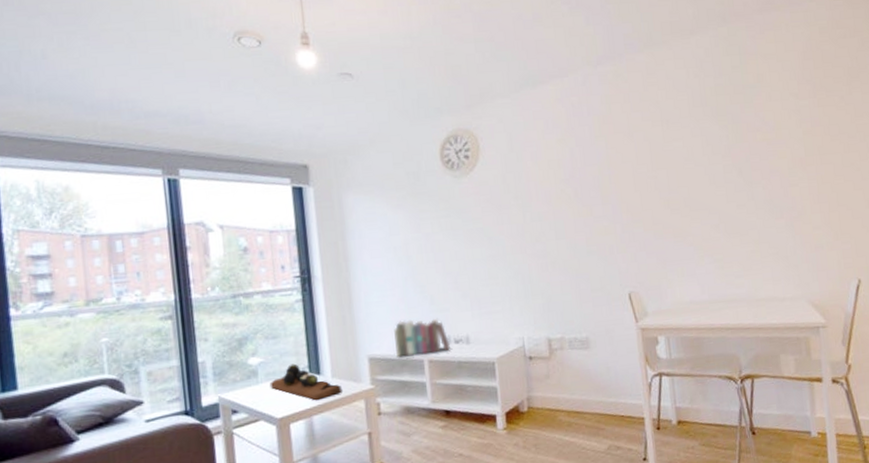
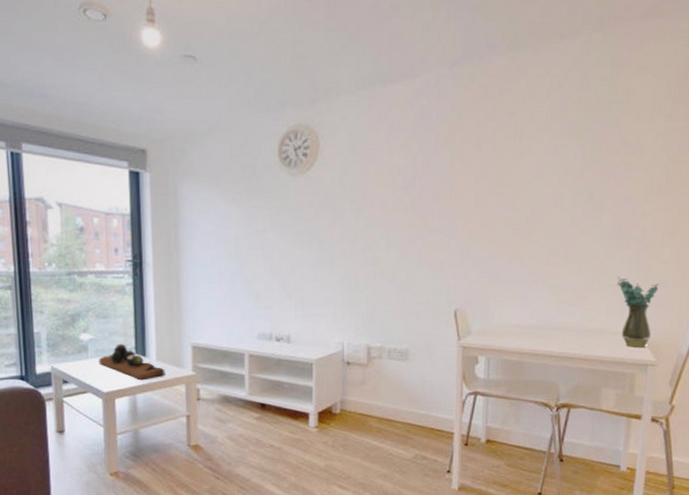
books: present [394,318,450,358] -> none [218,313,271,349]
vase: none [776,245,818,312] -> present [617,276,659,347]

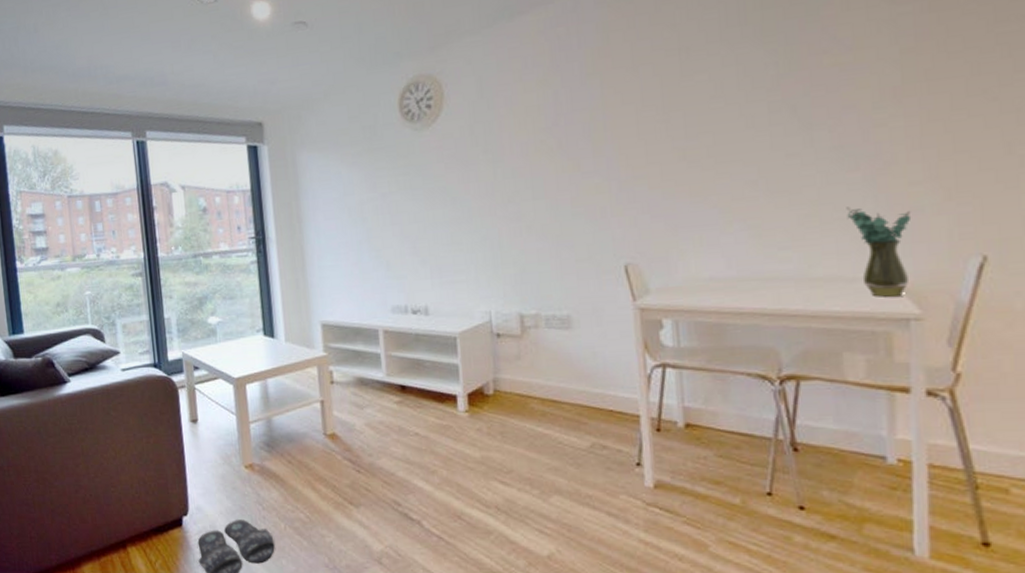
decorative tray: present [98,343,165,381] -> none [227,325,295,364]

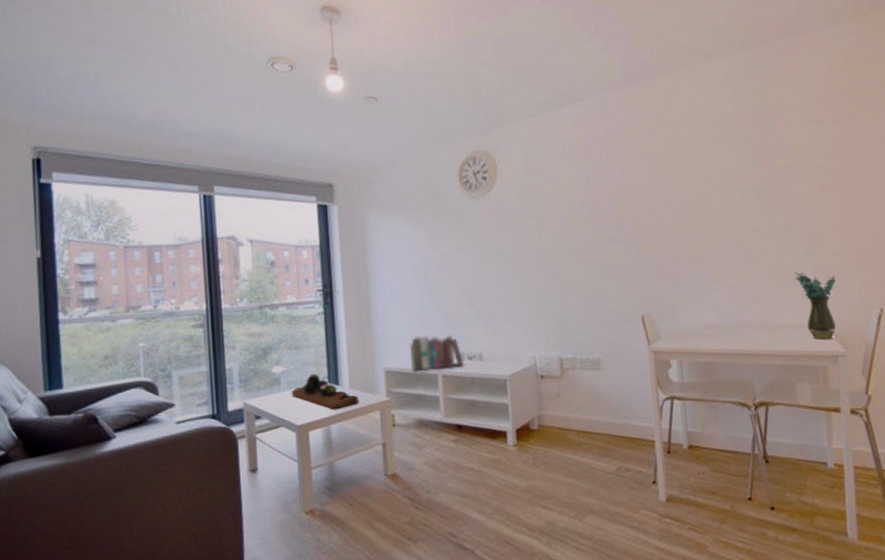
decorative tray: none [227,325,295,364] -> present [291,373,359,410]
books: none [347,285,407,326] -> present [410,334,464,372]

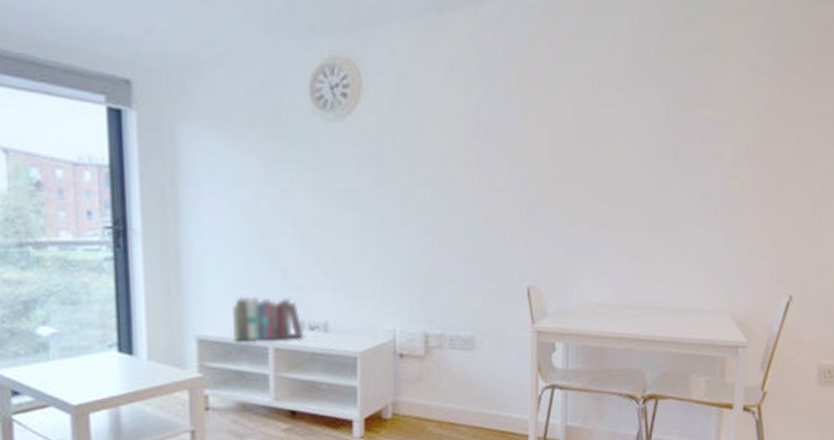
decorative tray: present [291,373,359,410] -> none [64,338,160,387]
vase: present [795,271,837,340] -> none [705,247,749,327]

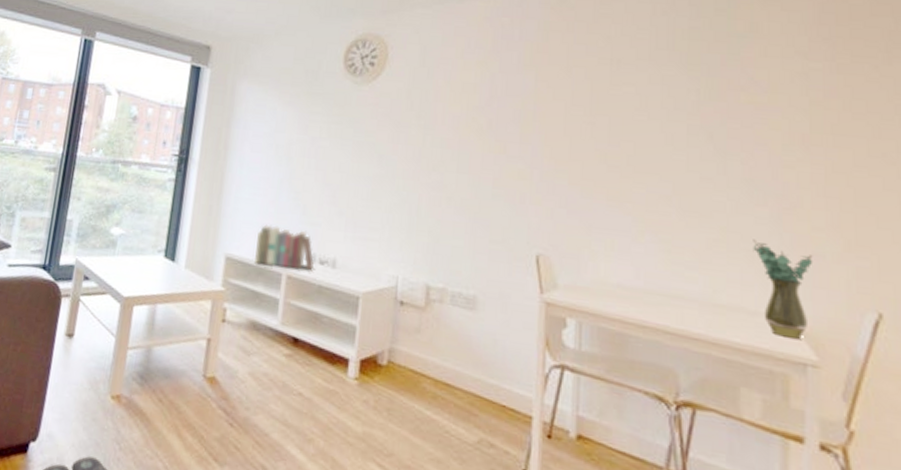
vase: none [705,247,749,327] -> present [753,239,813,339]

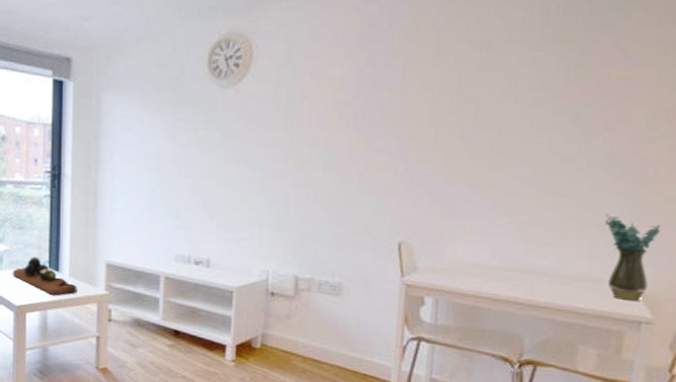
decorative tray: none [124,243,192,289] -> present [12,256,77,296]
books: present [254,224,314,271] -> none [134,232,189,271]

